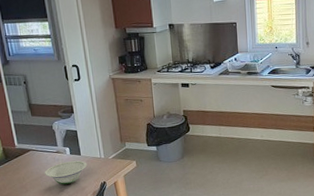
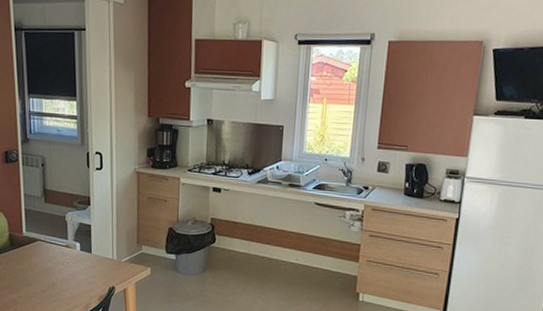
bowl: present [44,160,88,185] -> none [49,258,97,284]

